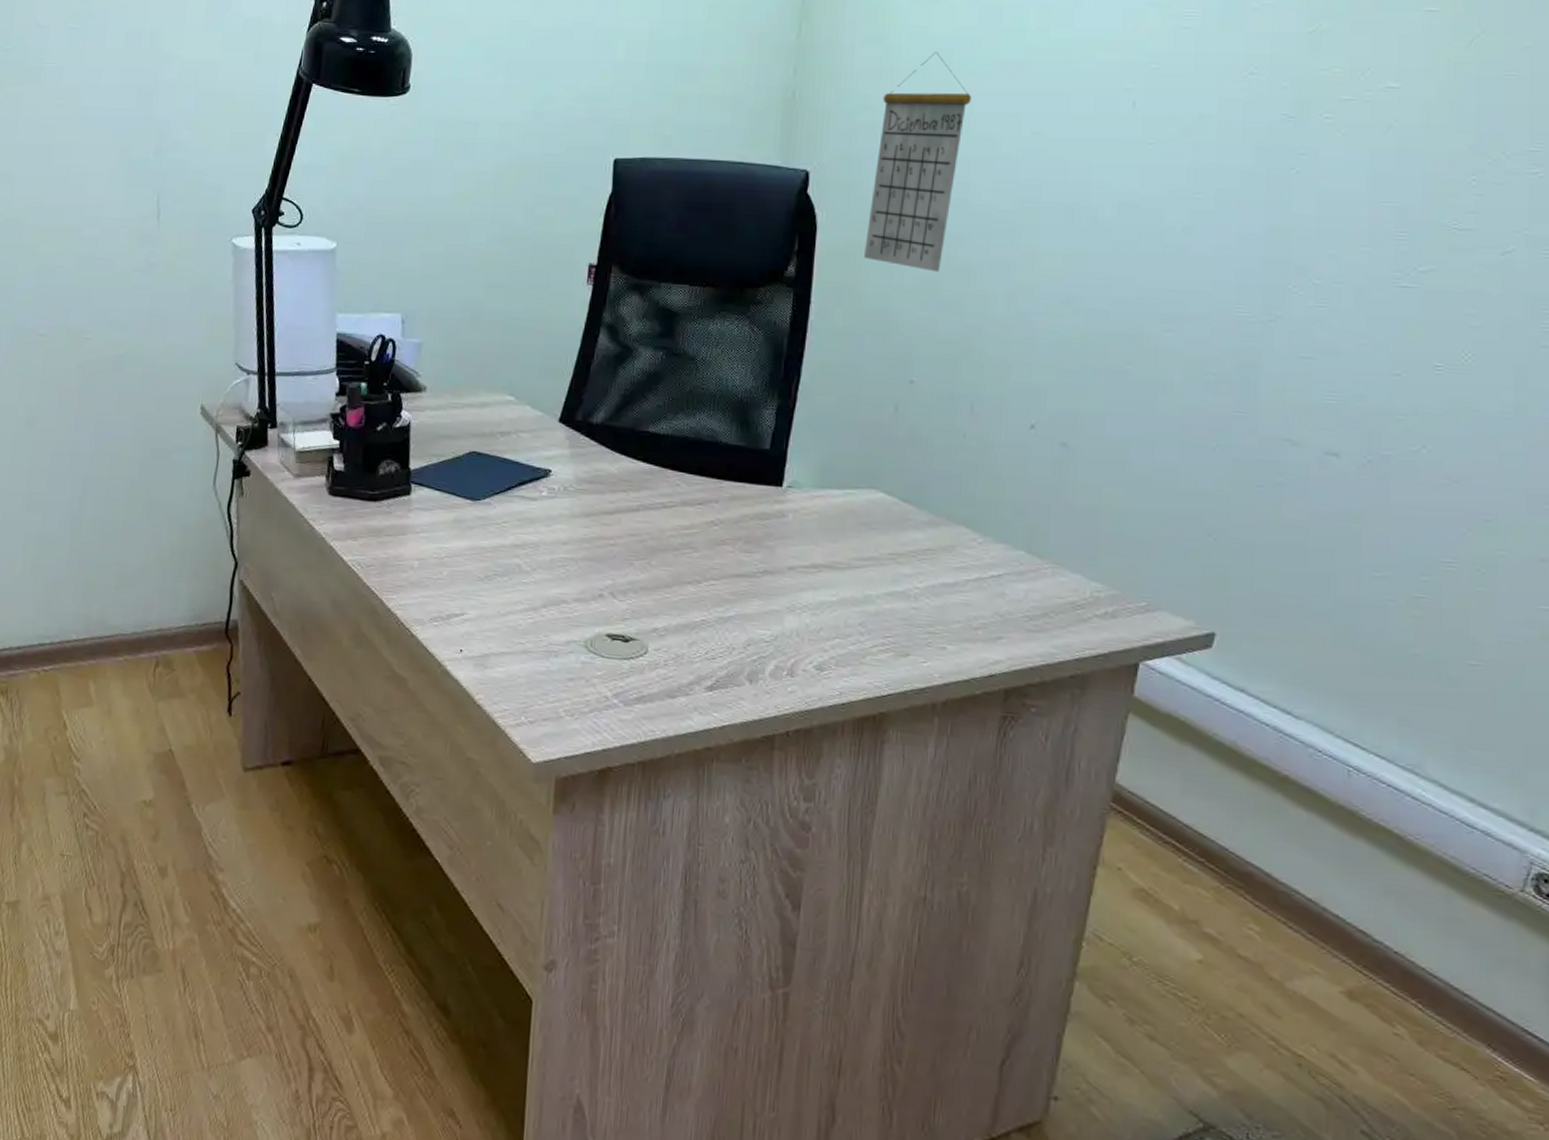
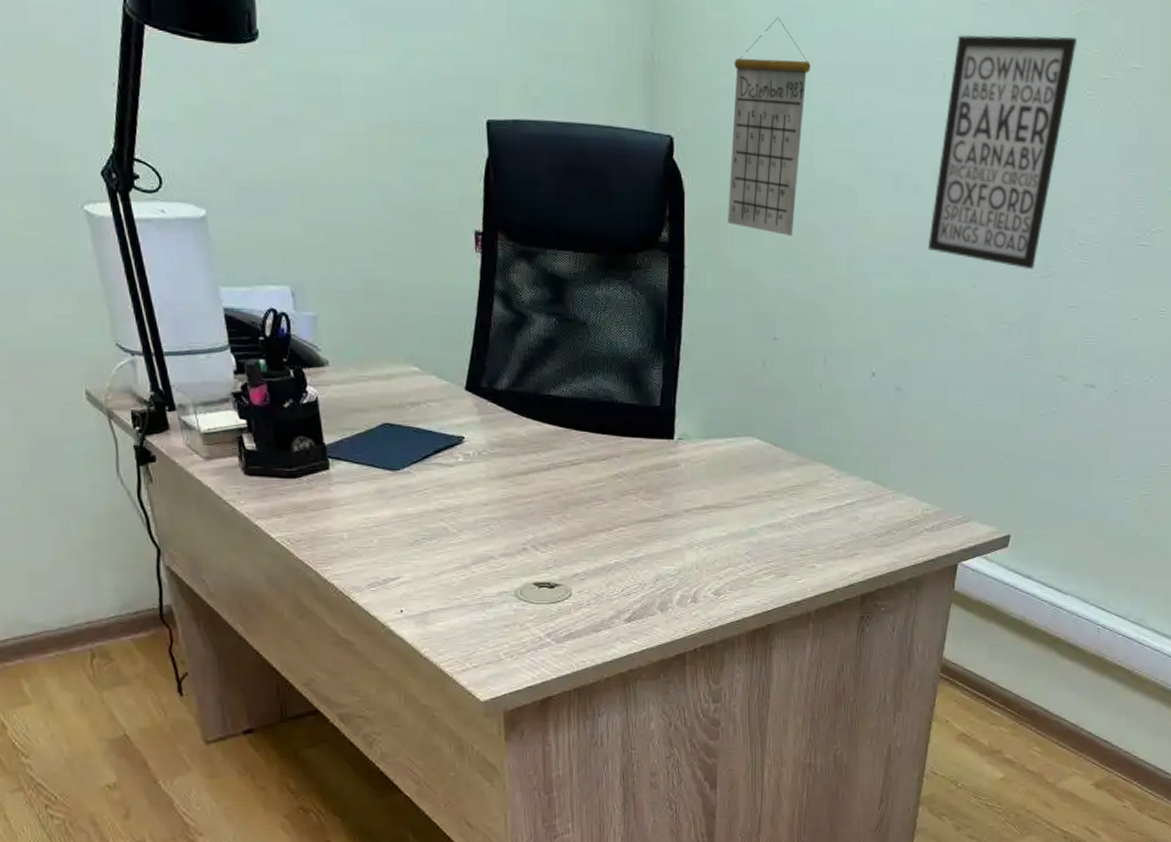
wall art: none [1108,57,1310,313] -> present [928,34,1078,270]

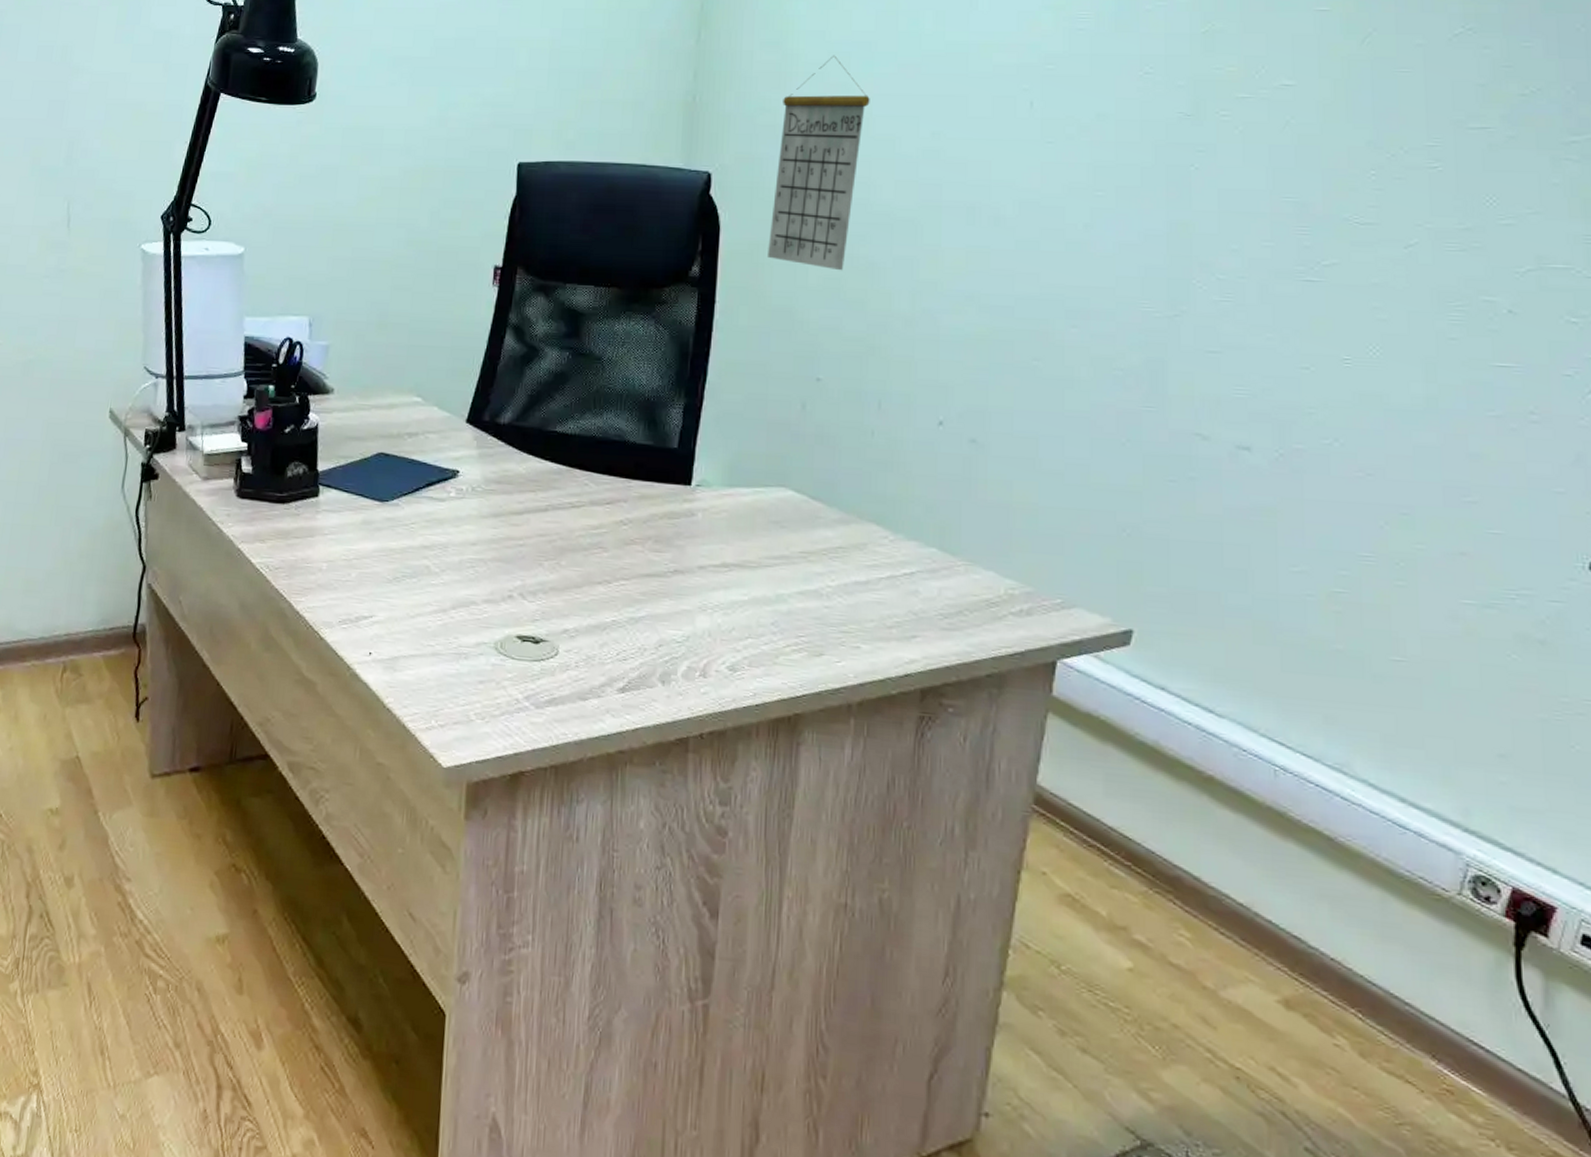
wall art: present [928,34,1078,270] -> none [1012,56,1204,308]

